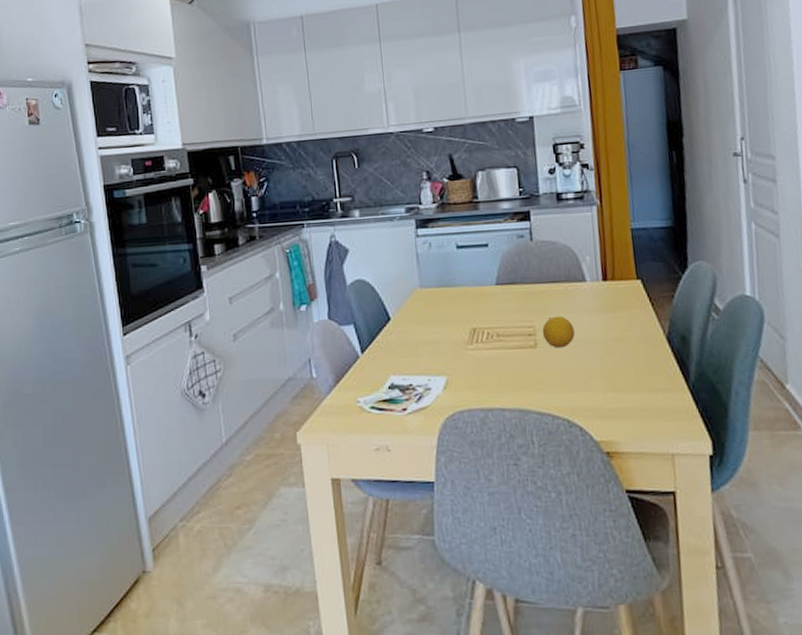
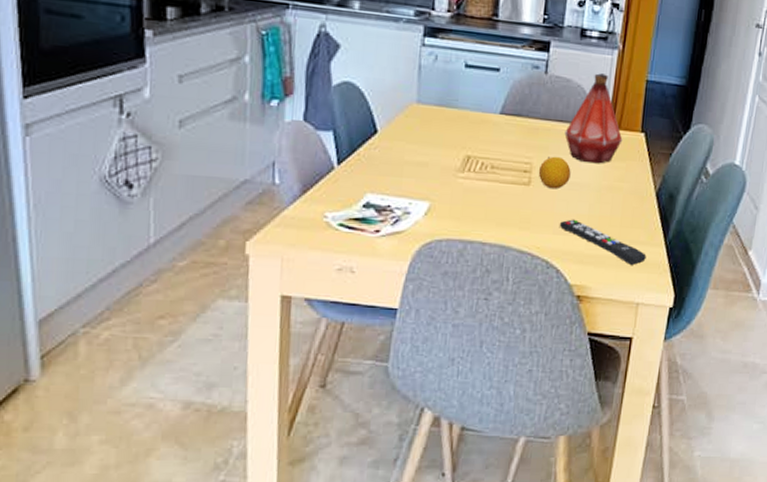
bottle: none [560,230,620,318] -> present [564,73,623,164]
remote control: none [573,375,671,414] -> present [559,219,647,265]

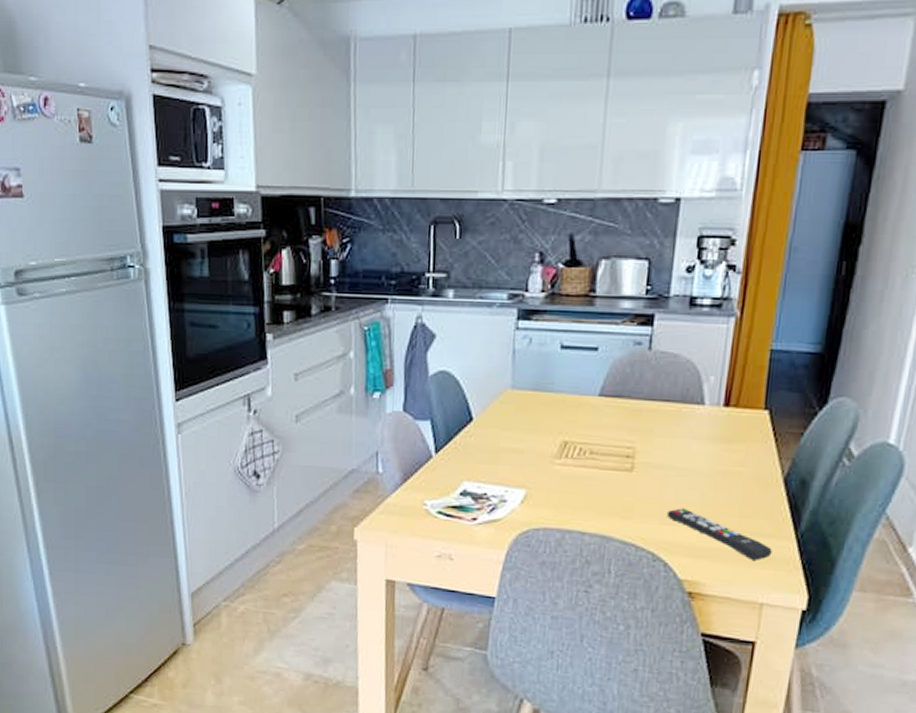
fruit: present [538,156,571,189] -> none [642,439,680,476]
bottle: present [564,73,623,164] -> none [672,345,742,447]

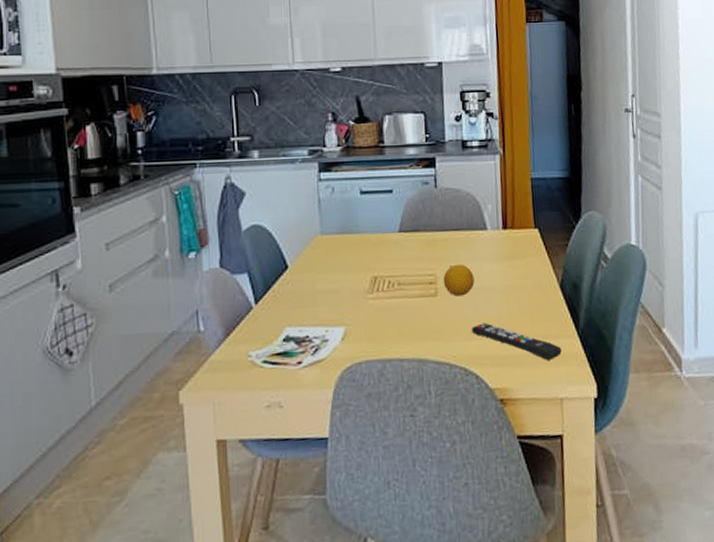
fruit: none [642,439,680,476] -> present [443,264,475,297]

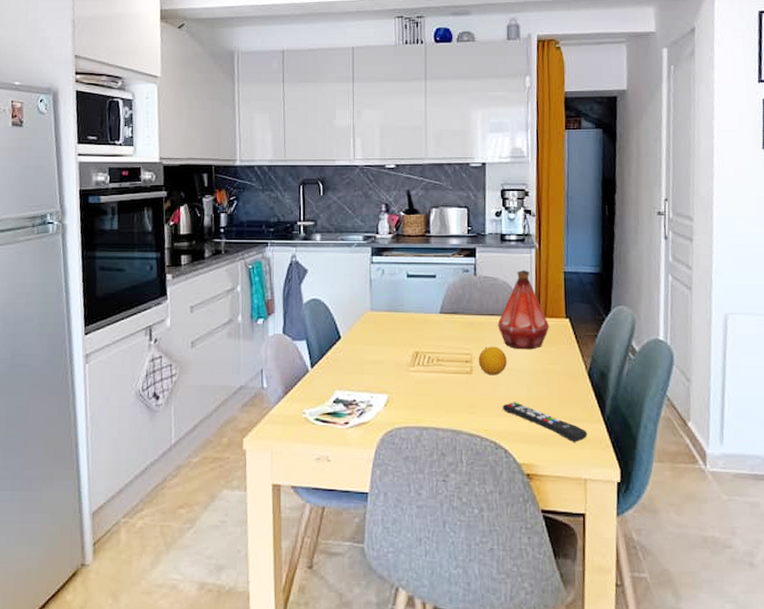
bottle: none [462,179,518,266] -> present [497,270,550,350]

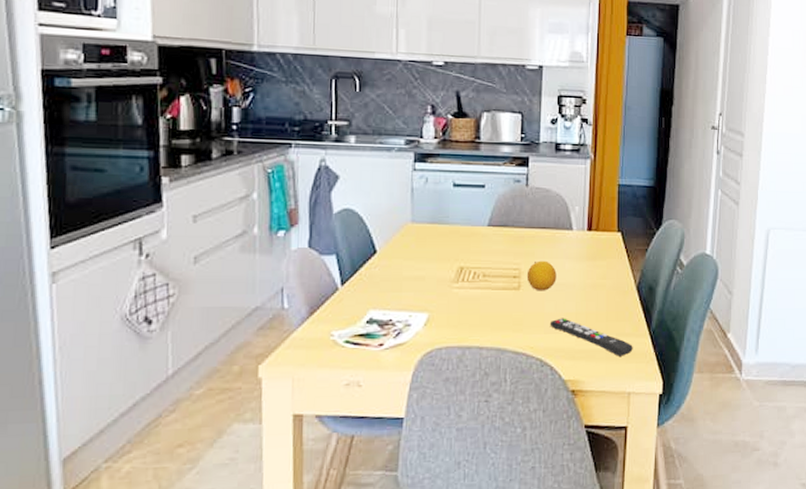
bottle: present [497,270,550,350] -> none [548,182,602,264]

